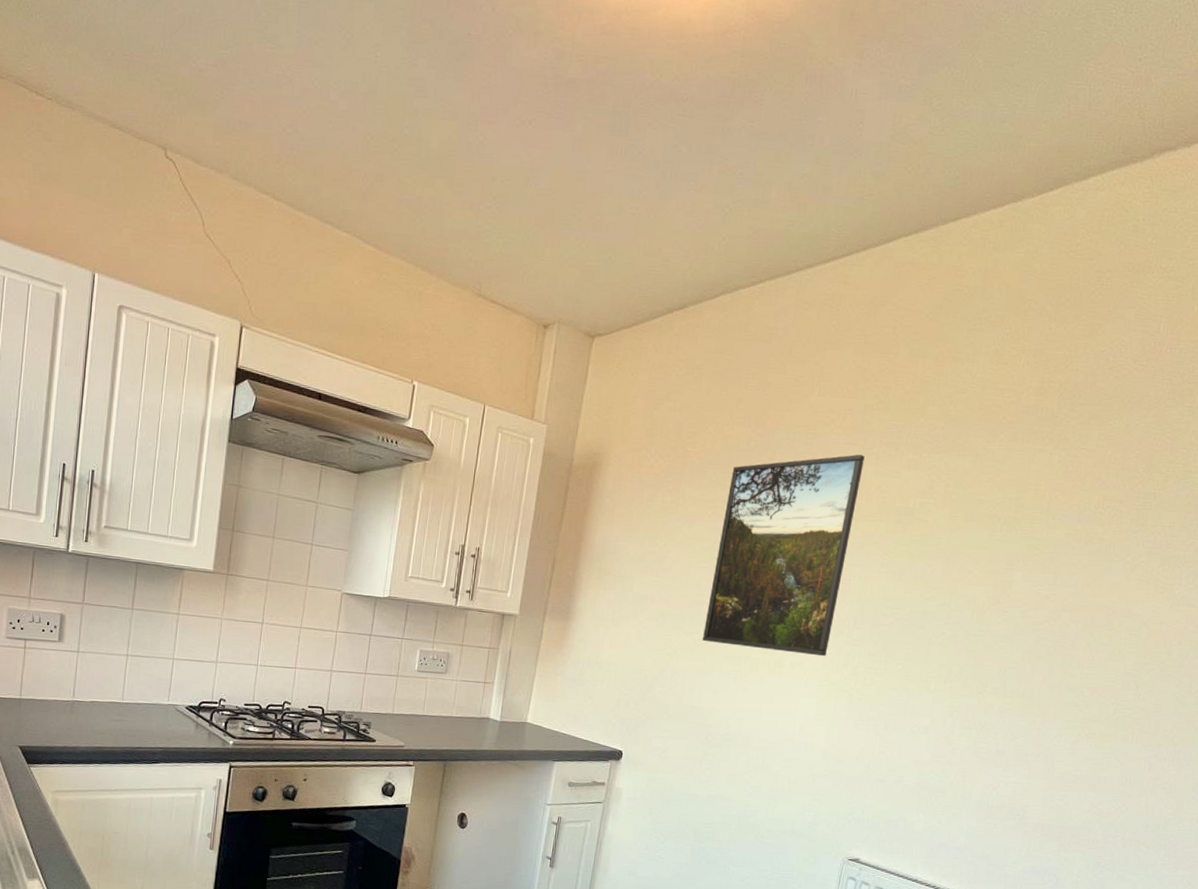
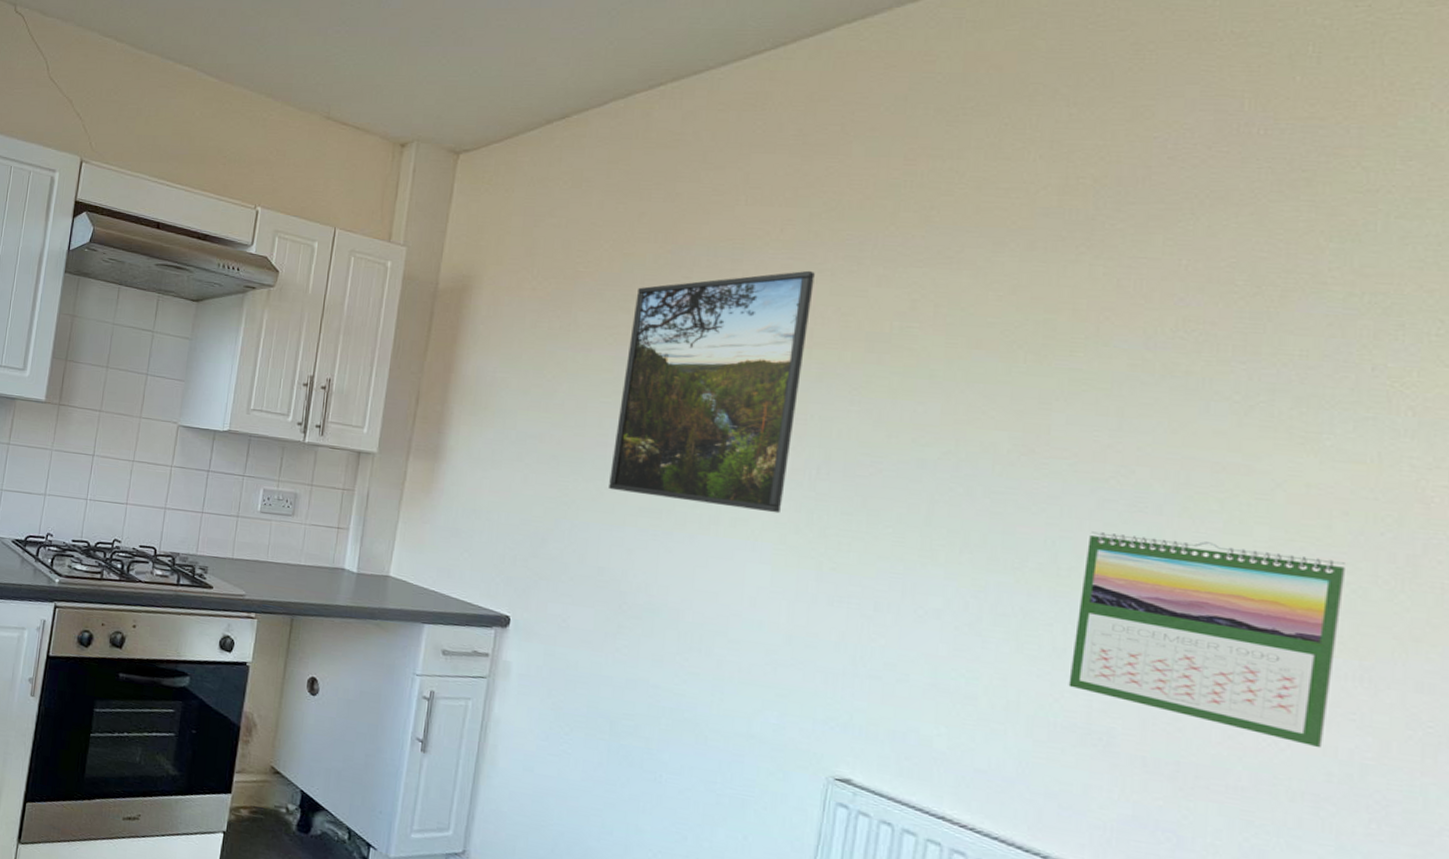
calendar: none [1003,662,1175,809] -> present [1068,531,1347,749]

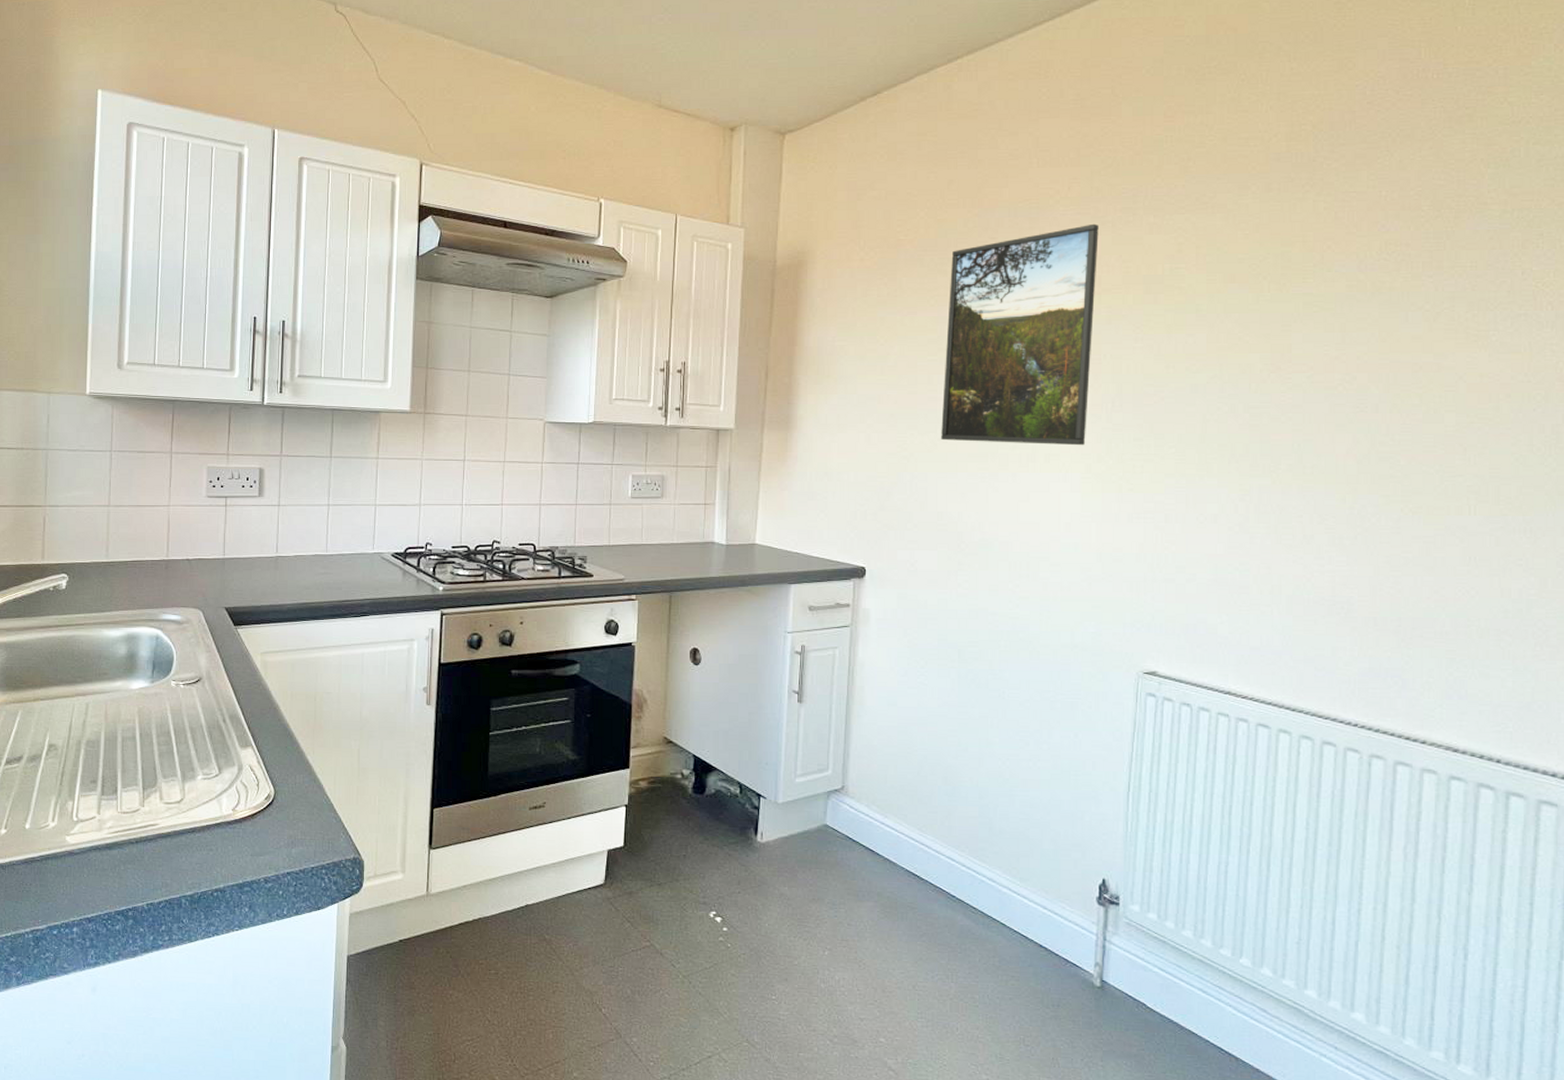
calendar: present [1068,531,1347,749] -> none [1317,431,1511,592]

